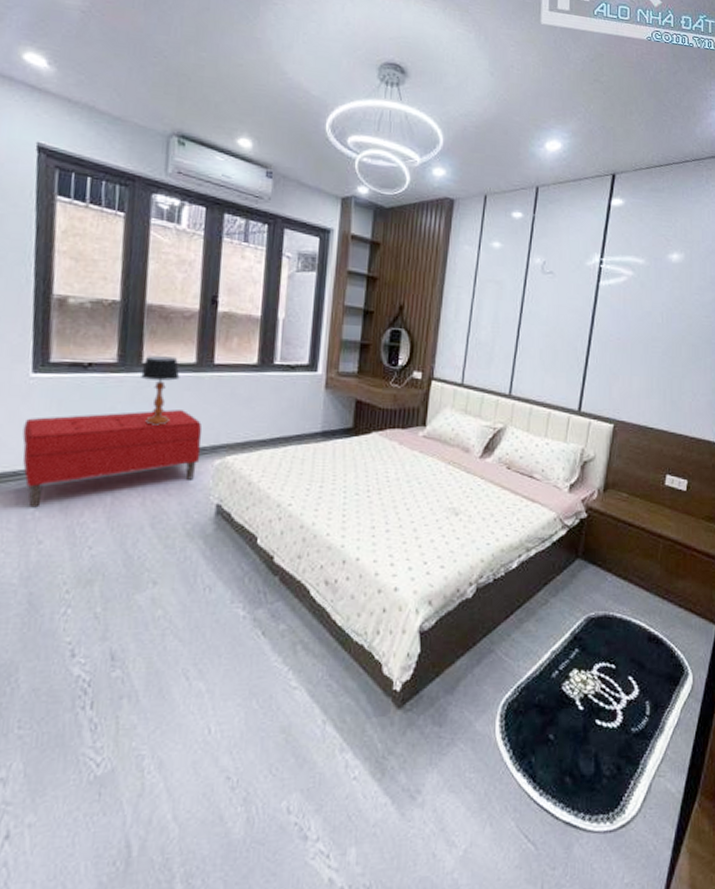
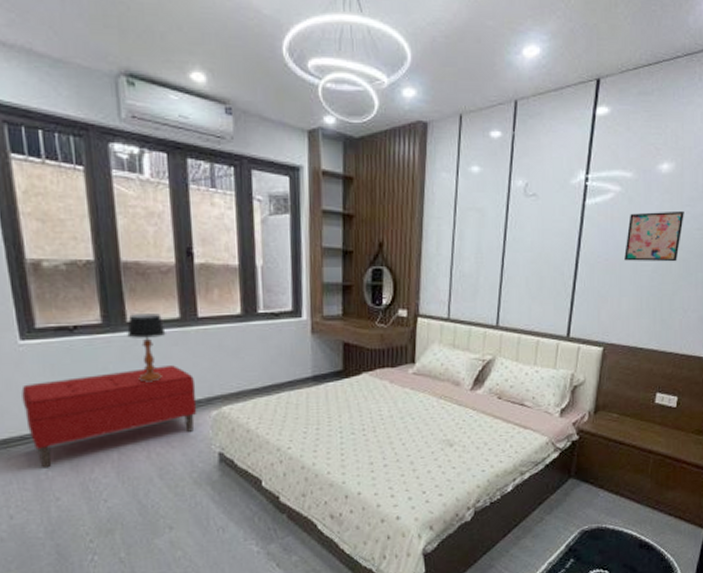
wall art: none [636,297,693,346] -> present [624,210,684,262]

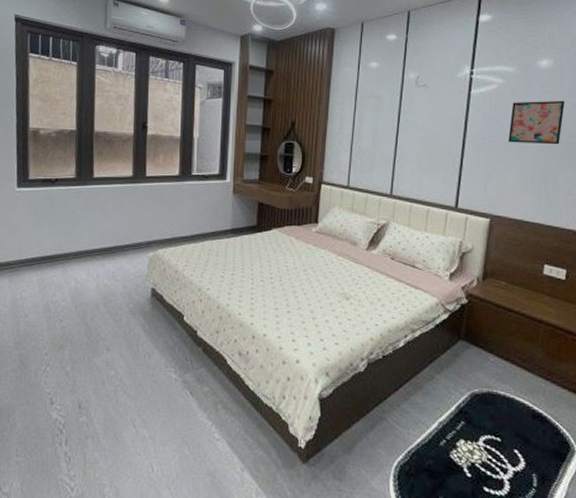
bench: present [21,365,197,468] -> none [12,213,139,290]
table lamp: present [127,313,166,383] -> none [93,172,121,226]

